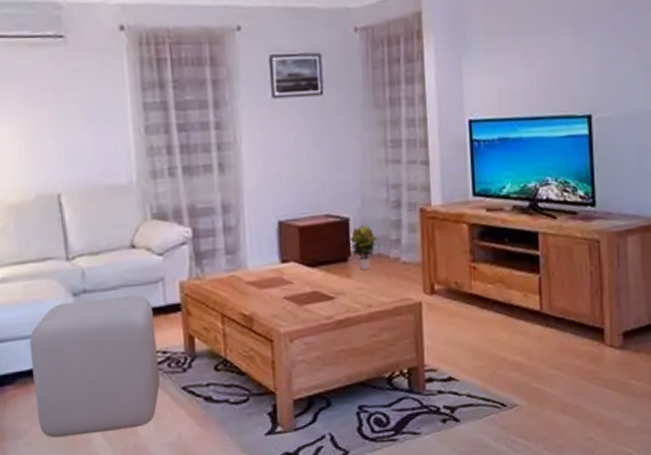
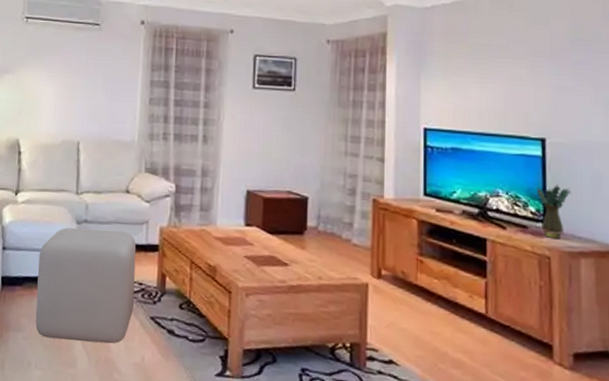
potted plant: present [350,225,377,270] -> none [307,205,332,245]
vase: none [584,162,618,221] -> present [536,183,572,239]

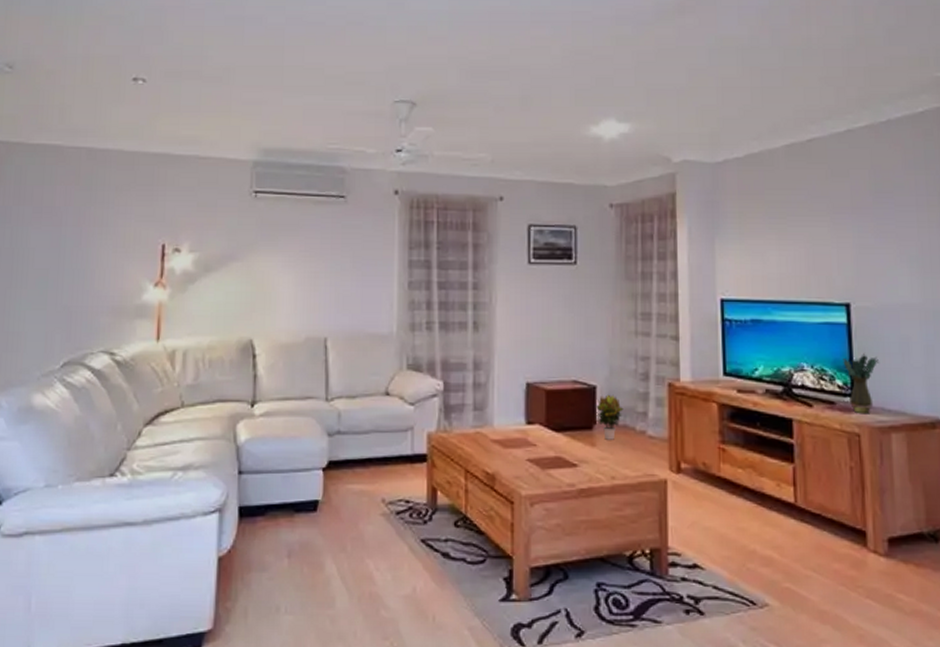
pouf: present [35,227,136,344] -> none [282,441,401,576]
potted plant: none [307,205,332,245] -> present [596,394,624,440]

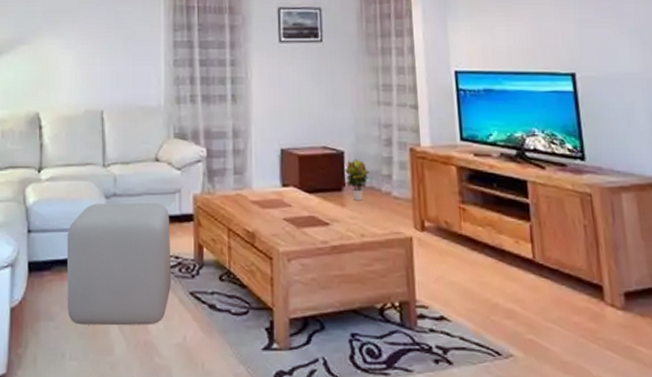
pouf: none [282,441,401,576] -> present [66,202,172,326]
vase: present [843,352,880,413] -> none [571,118,607,174]

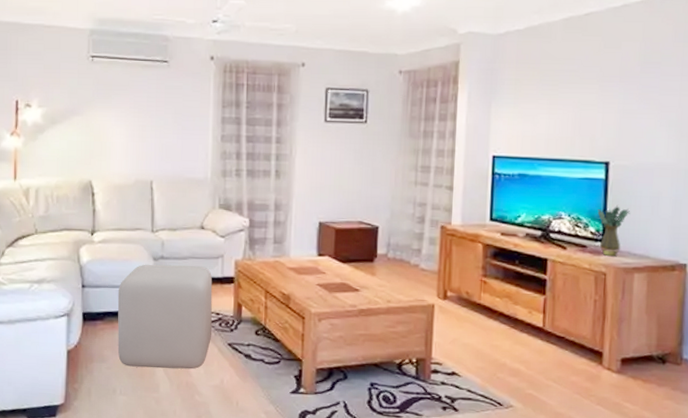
potted plant: present [345,159,370,201] -> none [377,233,401,271]
vase: none [571,118,607,174] -> present [597,204,631,256]

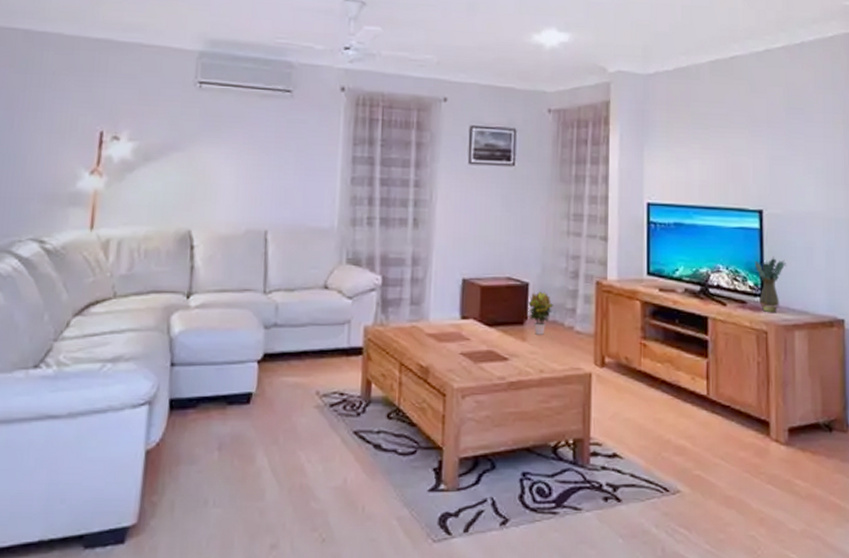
pouf: present [117,264,213,369] -> none [213,333,337,468]
potted plant: none [377,233,401,271] -> present [528,291,554,335]

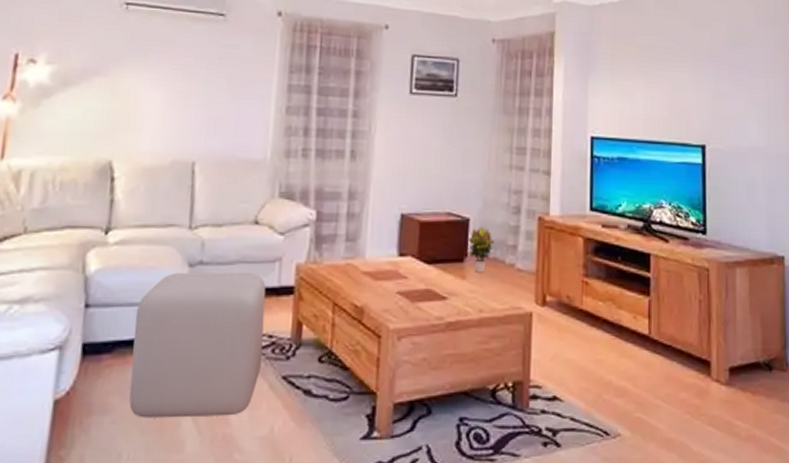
pouf: none [213,333,337,468] -> present [129,272,266,418]
vase: present [754,256,787,312] -> none [697,191,729,249]

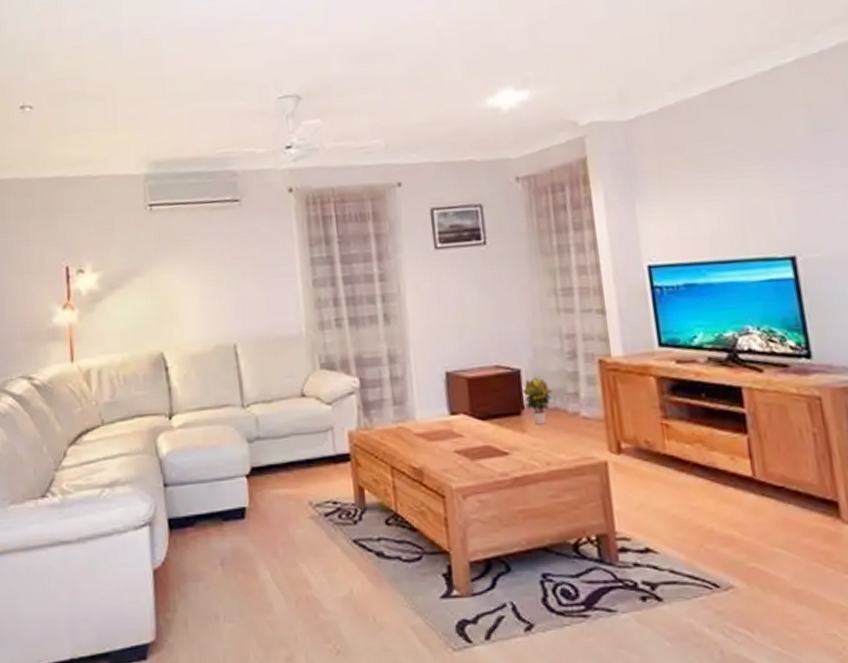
pouf: present [129,272,266,418] -> none [208,443,332,583]

